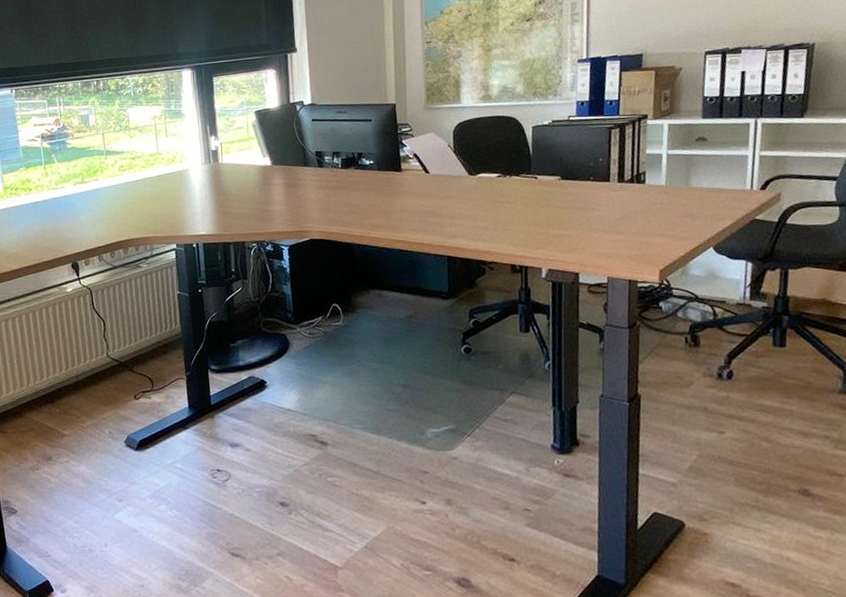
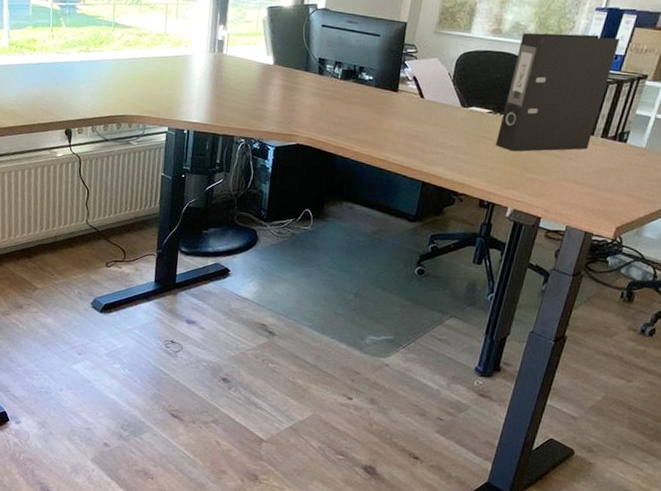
binder: none [512,84,611,211] -> present [496,32,621,152]

